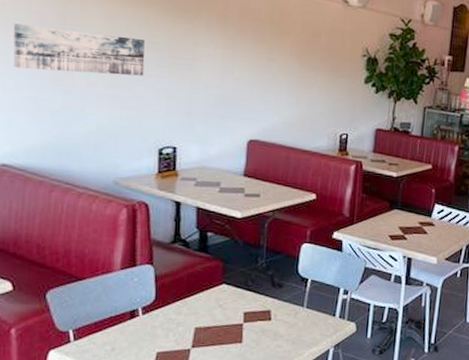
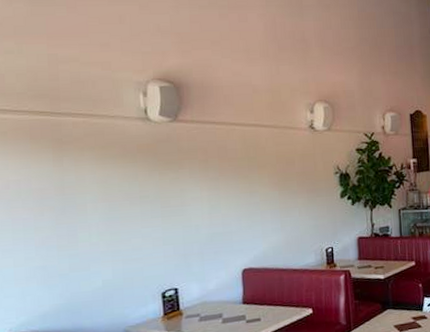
wall art: present [13,23,145,76] -> none [17,195,140,243]

